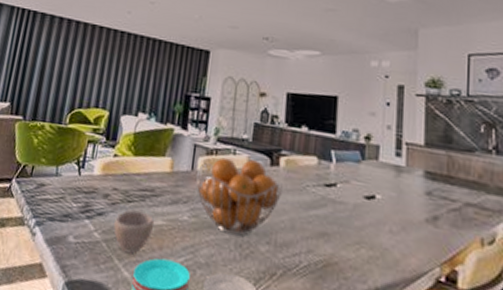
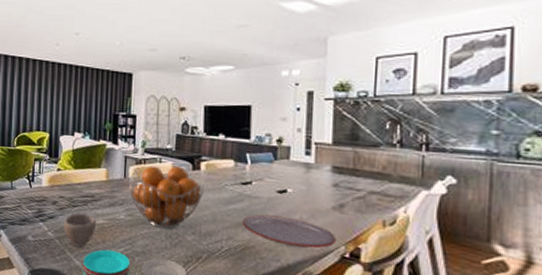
plate: none [325,223,429,269] -> present [243,214,335,249]

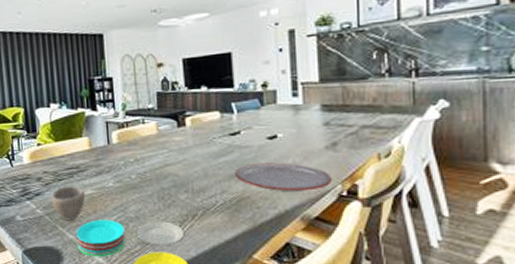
fruit basket: present [128,166,205,229] -> none [112,125,193,190]

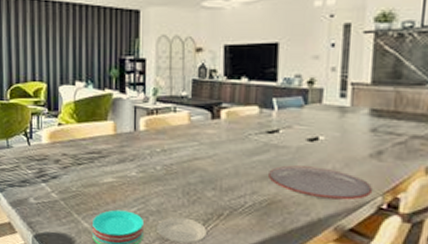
cup: present [51,186,86,221] -> none [69,171,106,209]

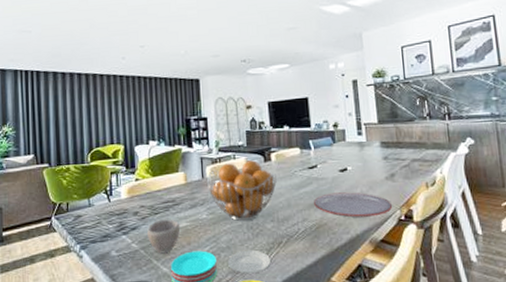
cup: none [69,171,106,209] -> present [147,219,181,254]
fruit basket: none [139,115,226,185] -> present [206,160,278,221]

